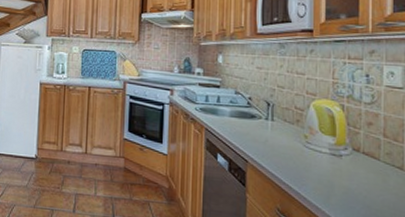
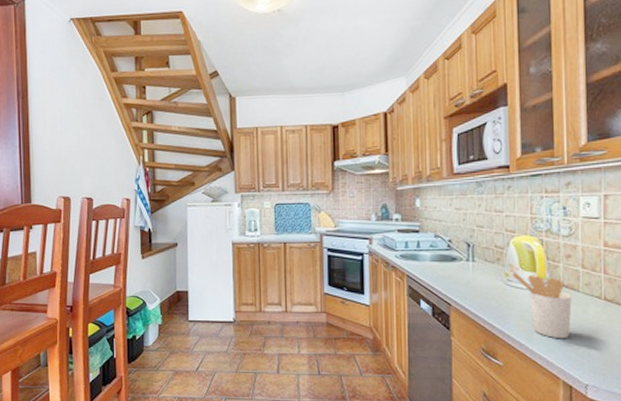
utensil holder: none [310,134,372,208] -> present [511,272,572,339]

